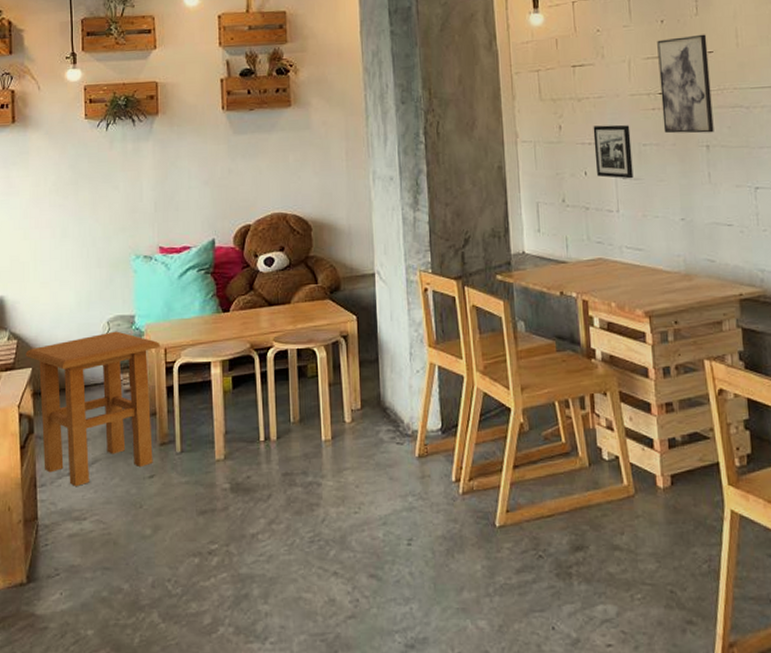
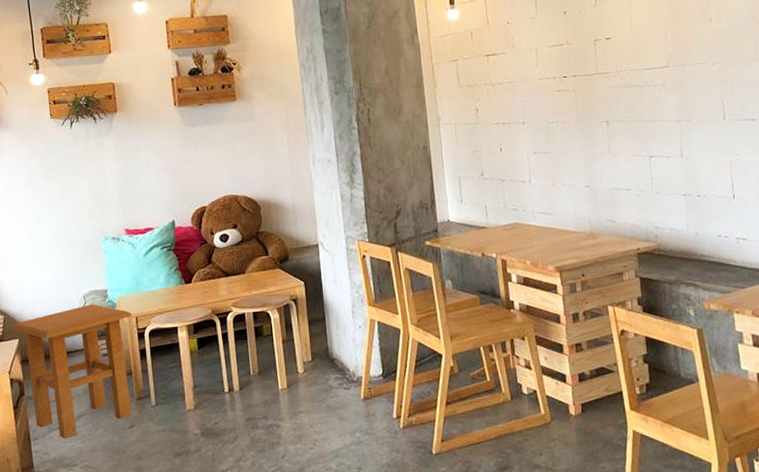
picture frame: present [593,124,634,179] -> none [506,106,543,153]
wall art: present [657,34,714,134] -> none [561,22,613,112]

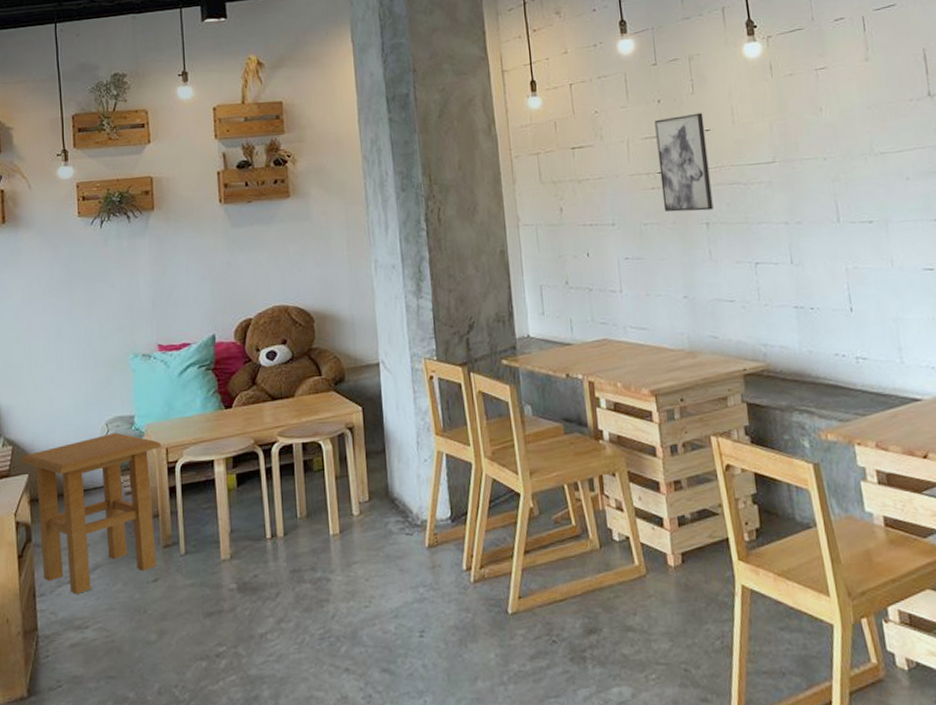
wall art: none [561,22,613,112] -> present [655,112,714,212]

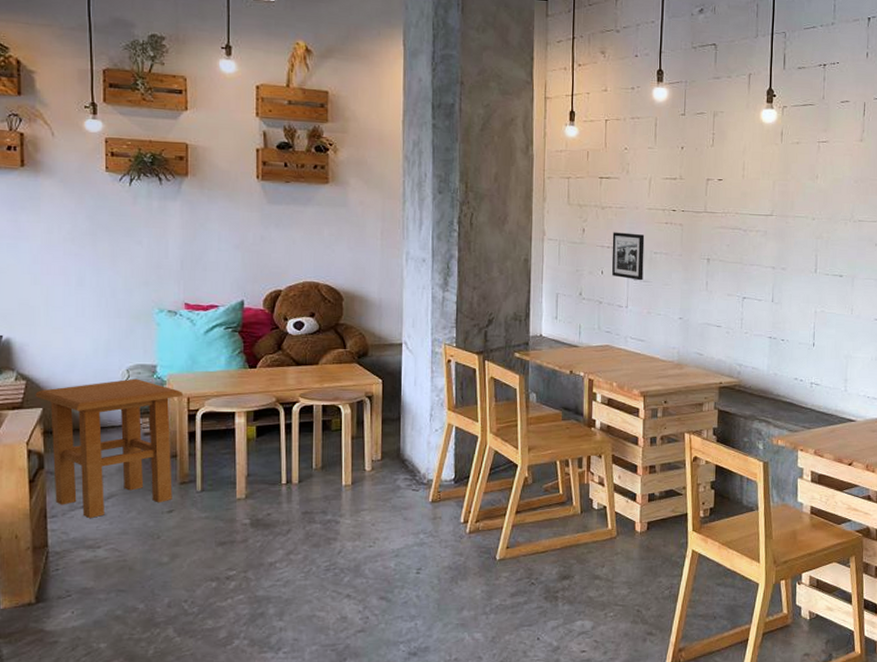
picture frame: none [594,205,636,259] -> present [611,232,645,281]
wall art: present [655,112,714,212] -> none [673,163,719,249]

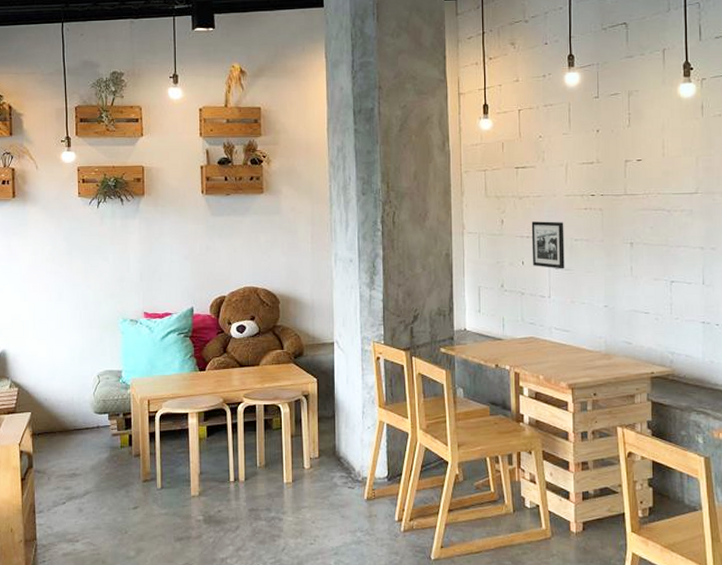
side table: present [35,378,183,518] -> none [25,383,144,513]

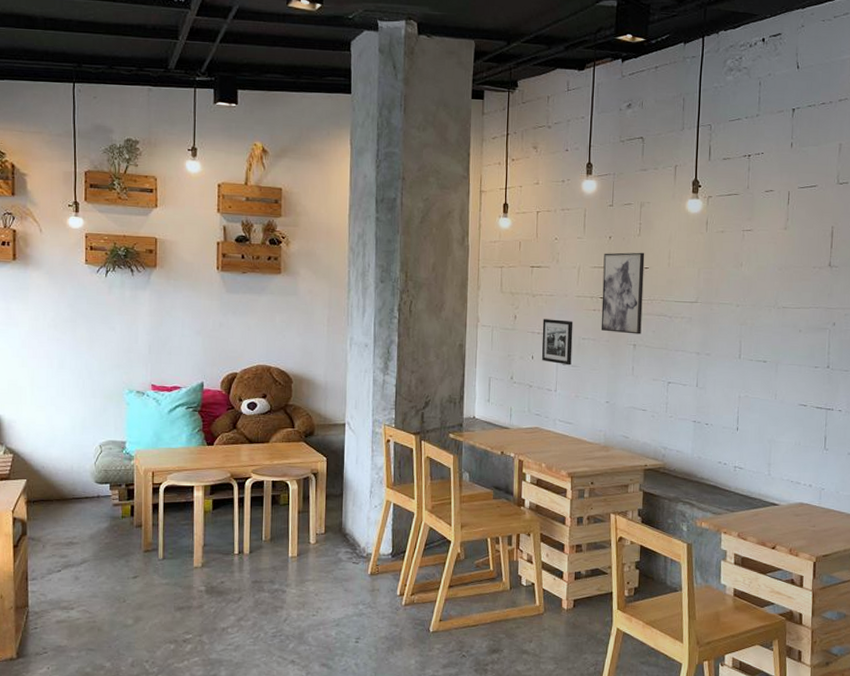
wall art: none [592,144,638,232] -> present [600,252,645,335]

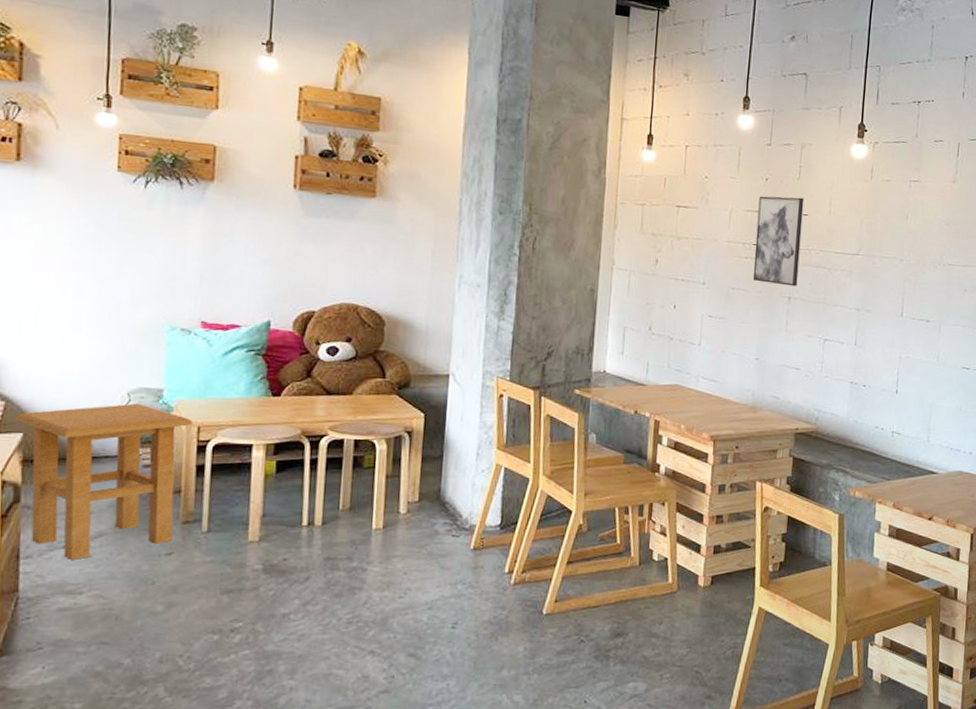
side table: none [20,453,148,581] -> present [15,403,192,560]
picture frame: present [541,319,574,366] -> none [685,264,723,317]

